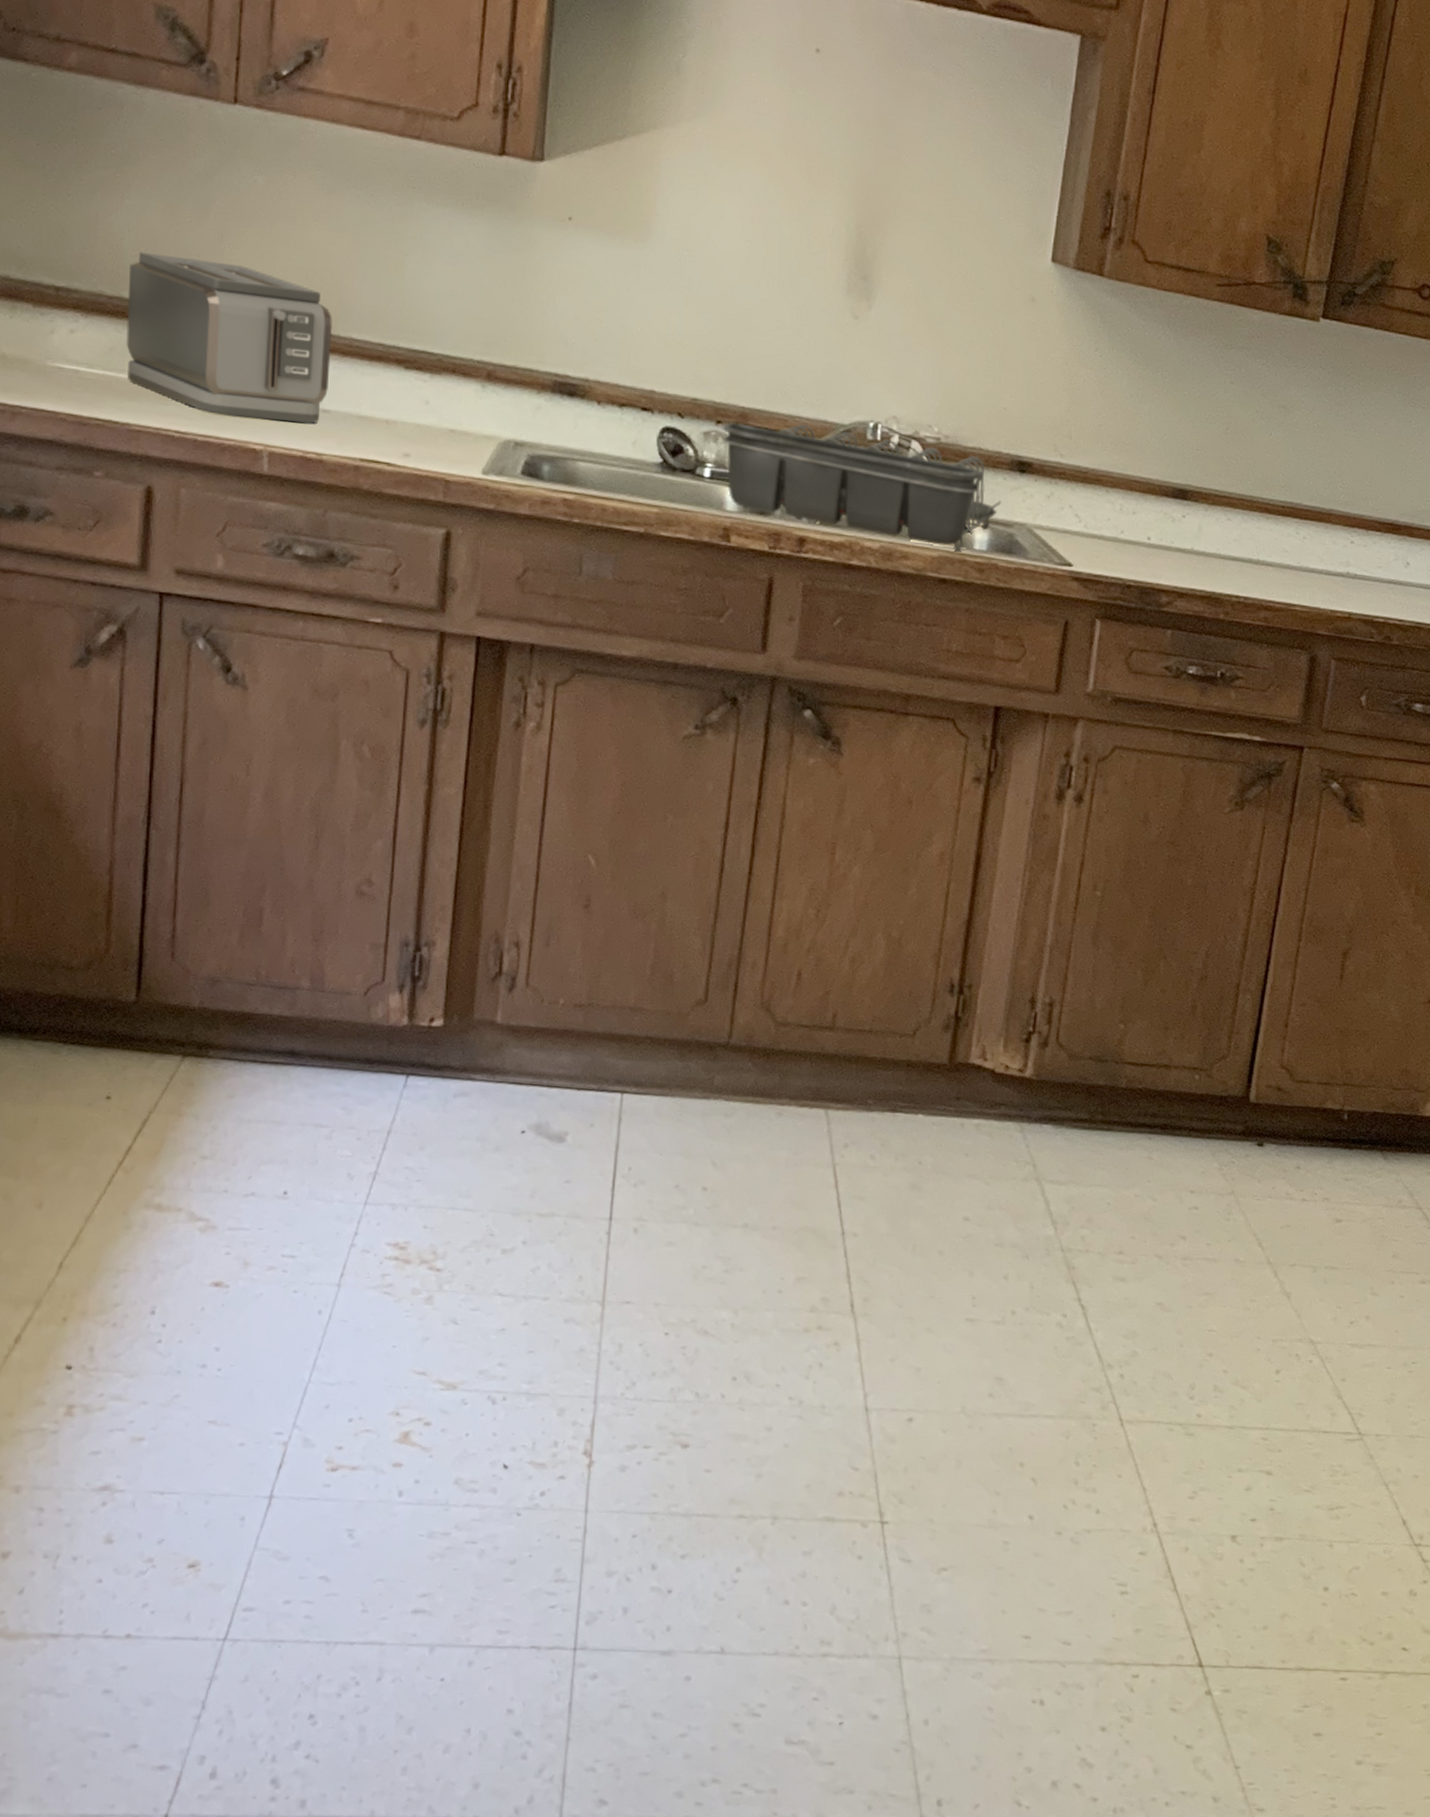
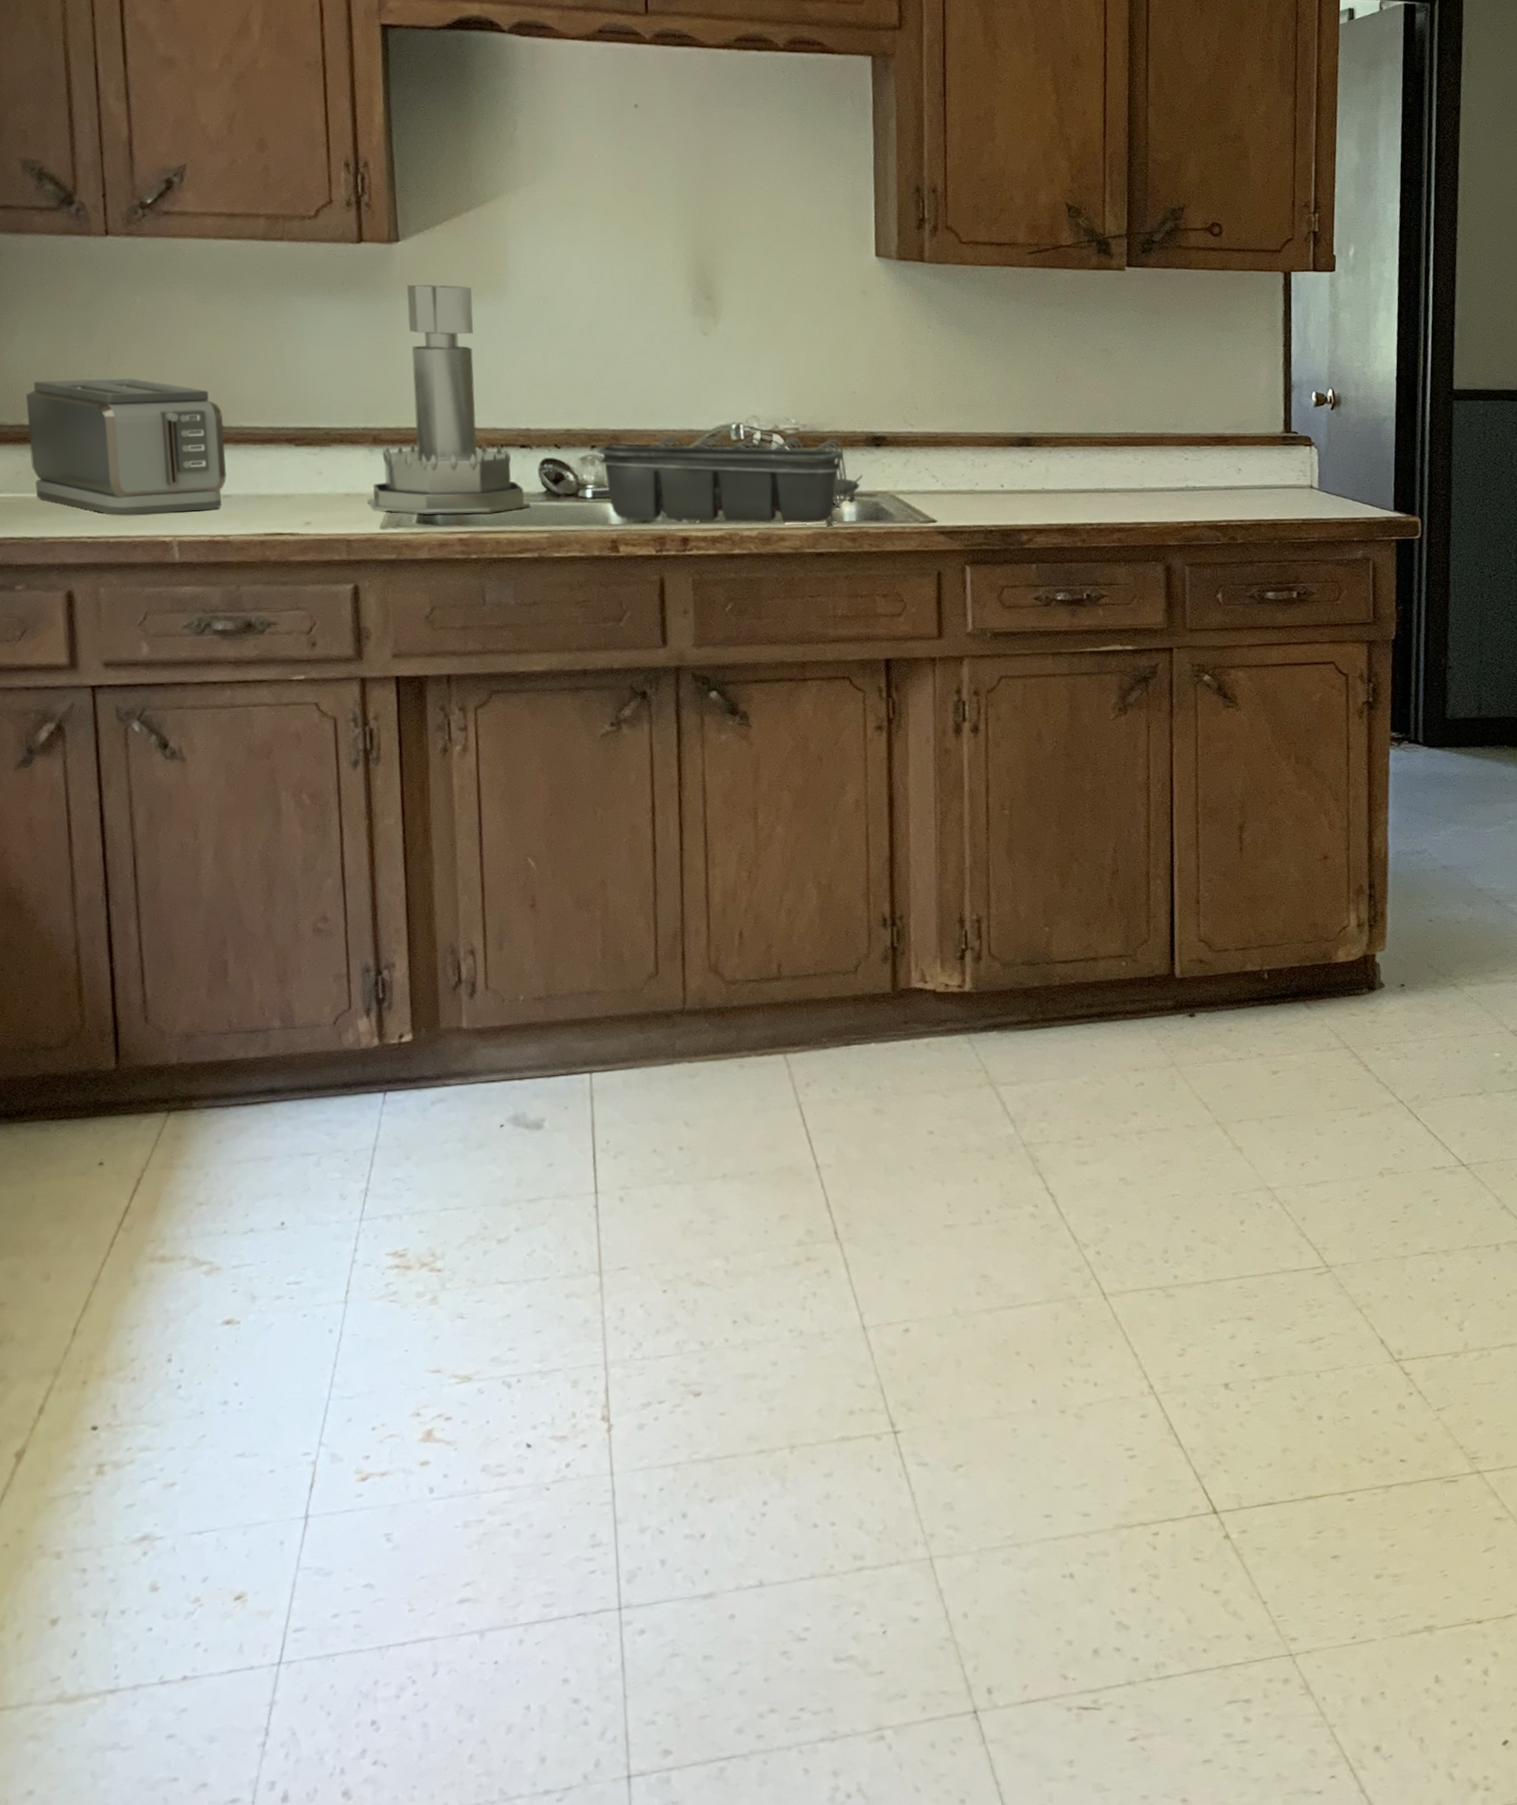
paper towel holder: none [472,210,643,477] -> present [367,284,530,515]

